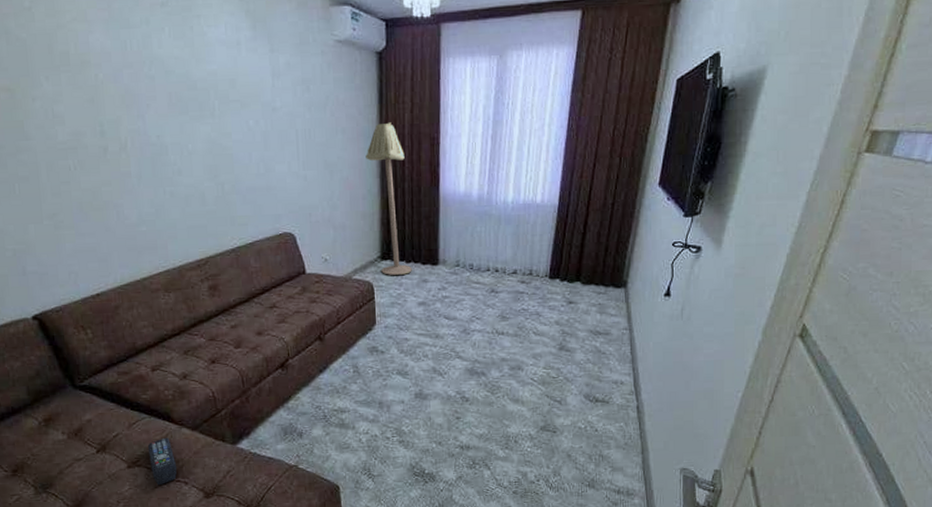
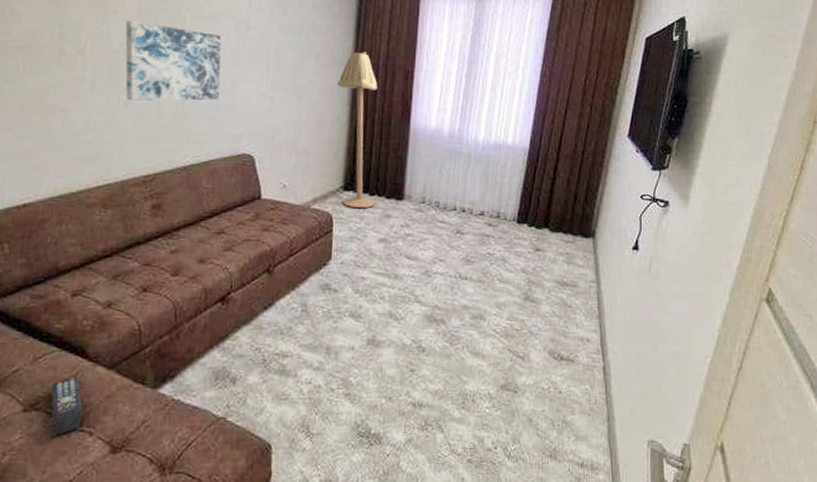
wall art: none [159,112,256,191] -> present [125,20,222,101]

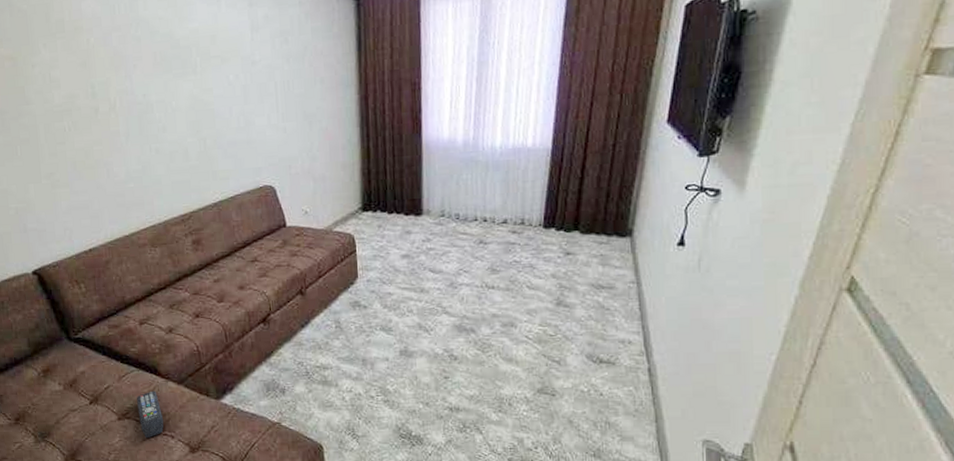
wall art: present [125,20,222,101] -> none [145,71,236,148]
floor lamp: present [337,52,378,208] -> none [345,69,395,227]

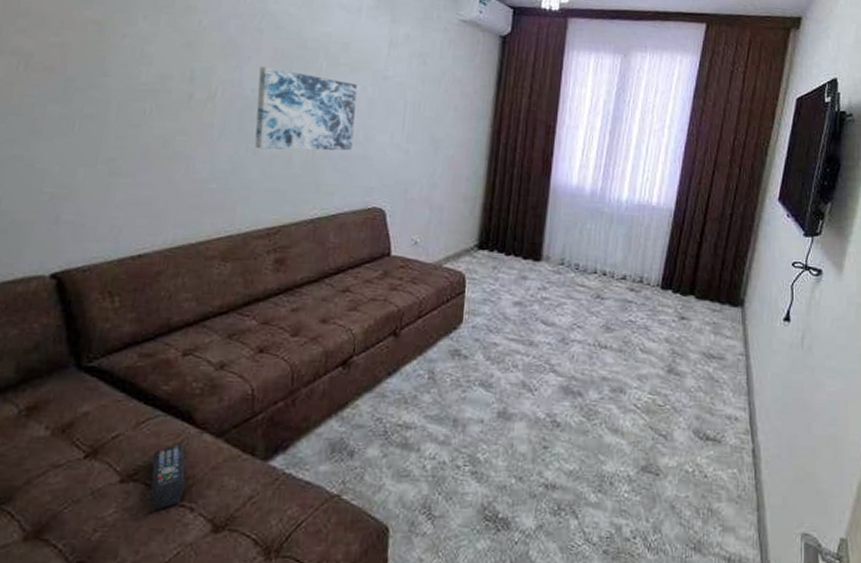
wall art: none [145,71,236,148] -> present [254,66,358,151]

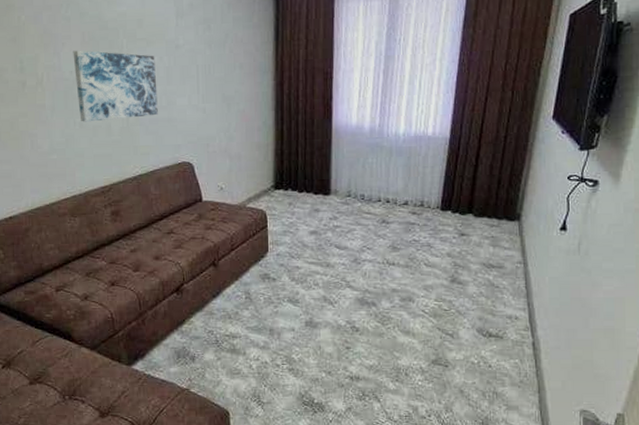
remote control: present [149,444,185,511] -> none [50,356,75,403]

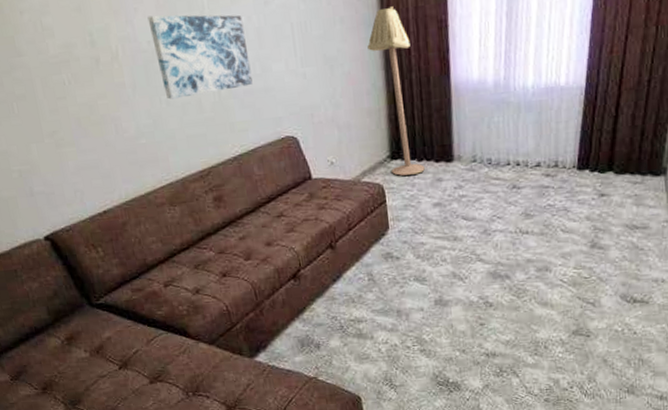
floor lamp: none [261,58,304,204] -> present [367,6,425,176]

